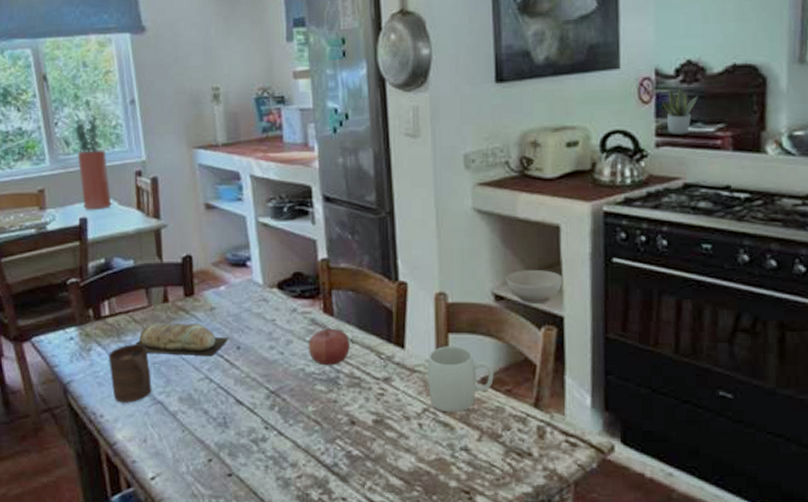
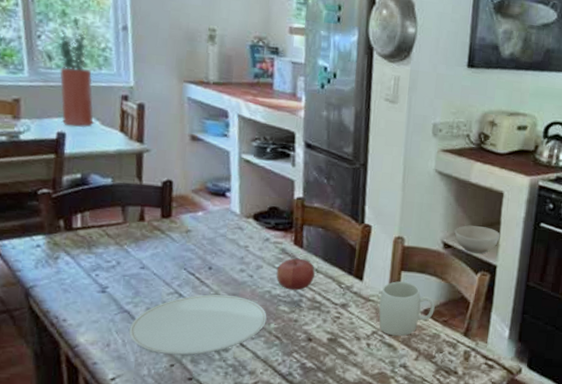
cup: present [108,343,152,404] -> none [76,255,120,311]
bread loaf: present [134,322,230,357] -> none [105,239,203,274]
plate: none [164,376,303,449] -> present [129,294,267,356]

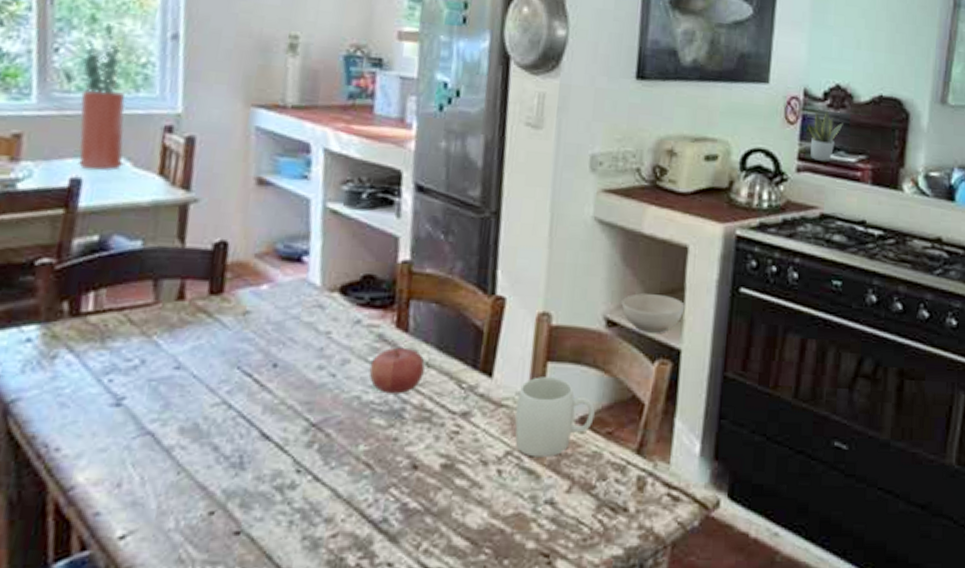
plate: present [129,294,267,356] -> none [151,403,354,498]

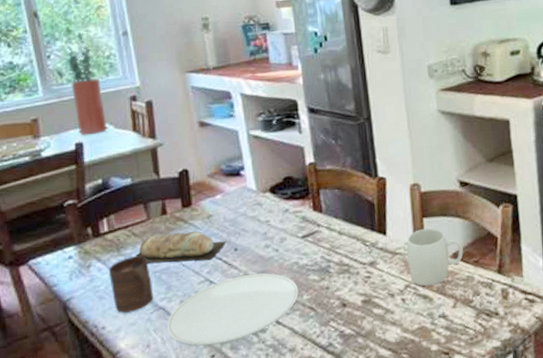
cup: none [80,351,144,434] -> present [108,255,154,314]
bread loaf: none [124,326,266,375] -> present [134,231,228,263]
plate: none [151,403,354,498] -> present [167,273,299,346]
fruit: present [368,347,425,394] -> none [300,223,338,258]
bowl: present [621,293,685,333] -> none [468,157,515,186]

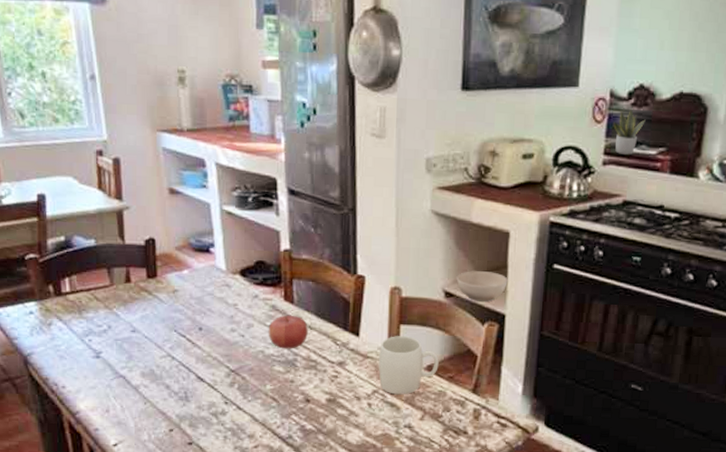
vase: present [68,44,107,136] -> none [30,84,71,188]
cup: present [108,255,154,314] -> none [69,320,114,377]
bread loaf: present [134,231,228,263] -> none [96,301,193,336]
plate: present [167,273,299,346] -> none [126,356,262,420]
fruit: none [300,223,338,258] -> present [268,314,308,349]
bowl: none [468,157,515,186] -> present [456,271,508,302]

